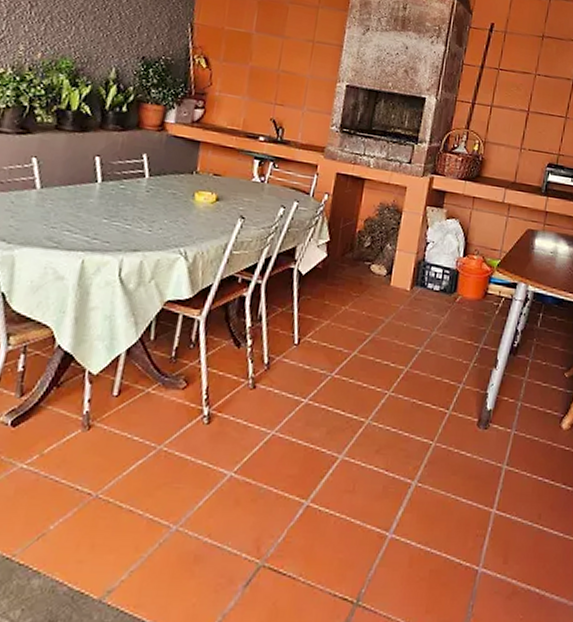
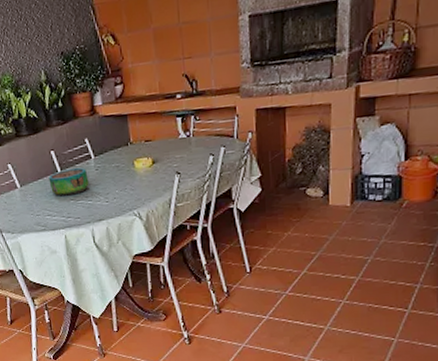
decorative bowl: none [81,181,135,214] -> present [48,168,89,197]

